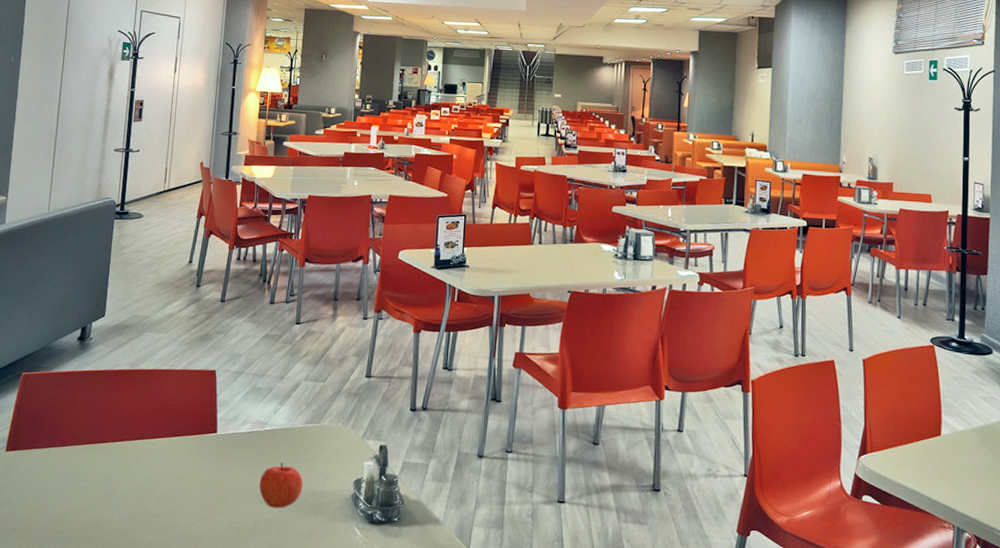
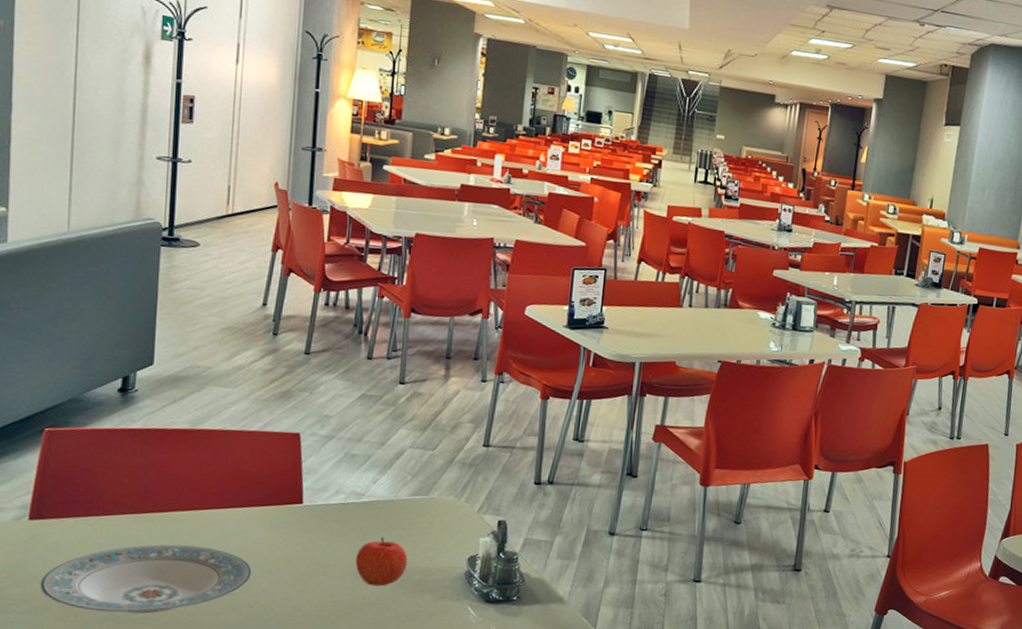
plate: none [10,471,175,535] -> present [40,544,252,614]

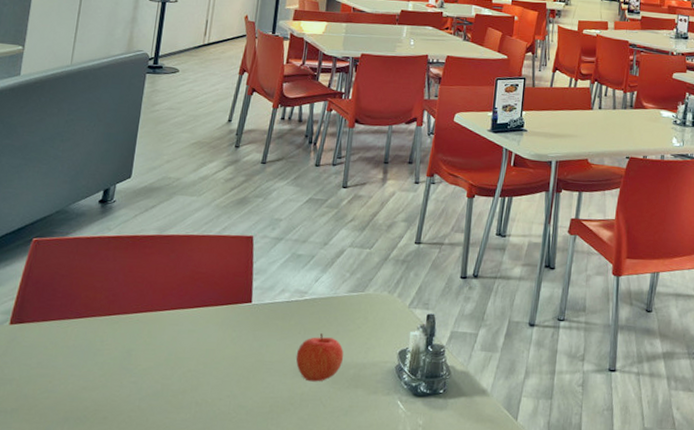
plate: present [40,544,252,614] -> none [12,345,202,414]

